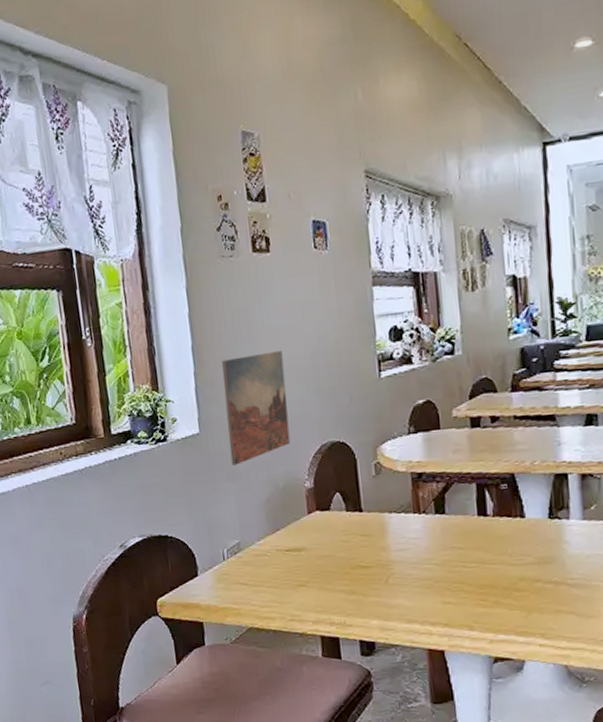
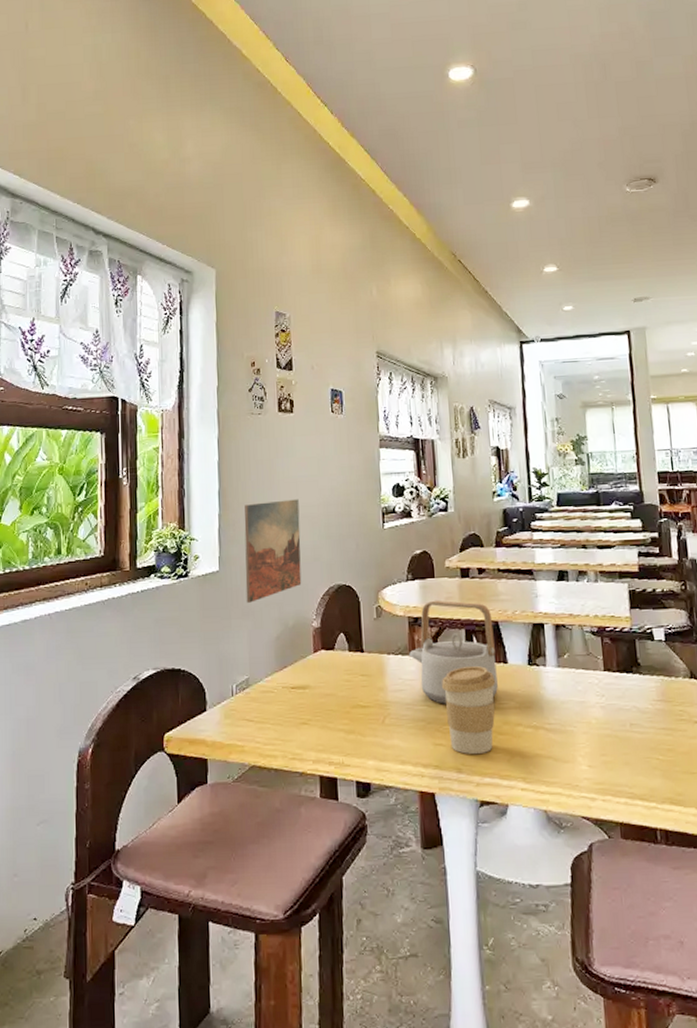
teapot: none [413,453,514,562] -> present [409,600,498,704]
coffee cup: none [449,522,512,612] -> present [441,666,496,755]

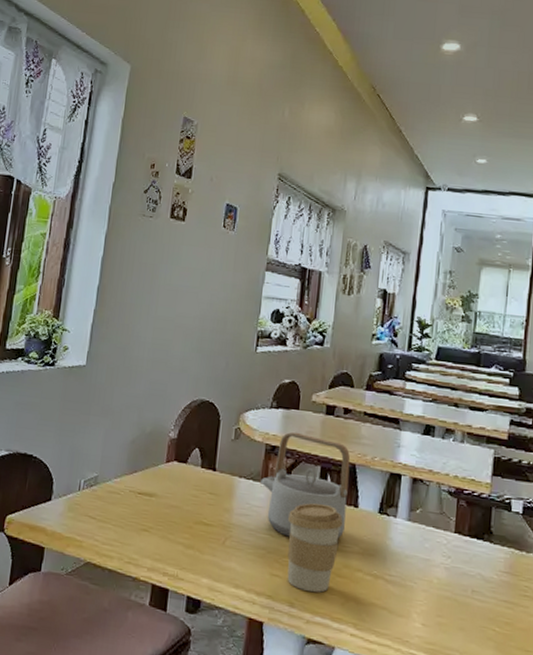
wall art: present [244,499,302,603] -> none [108,304,176,403]

